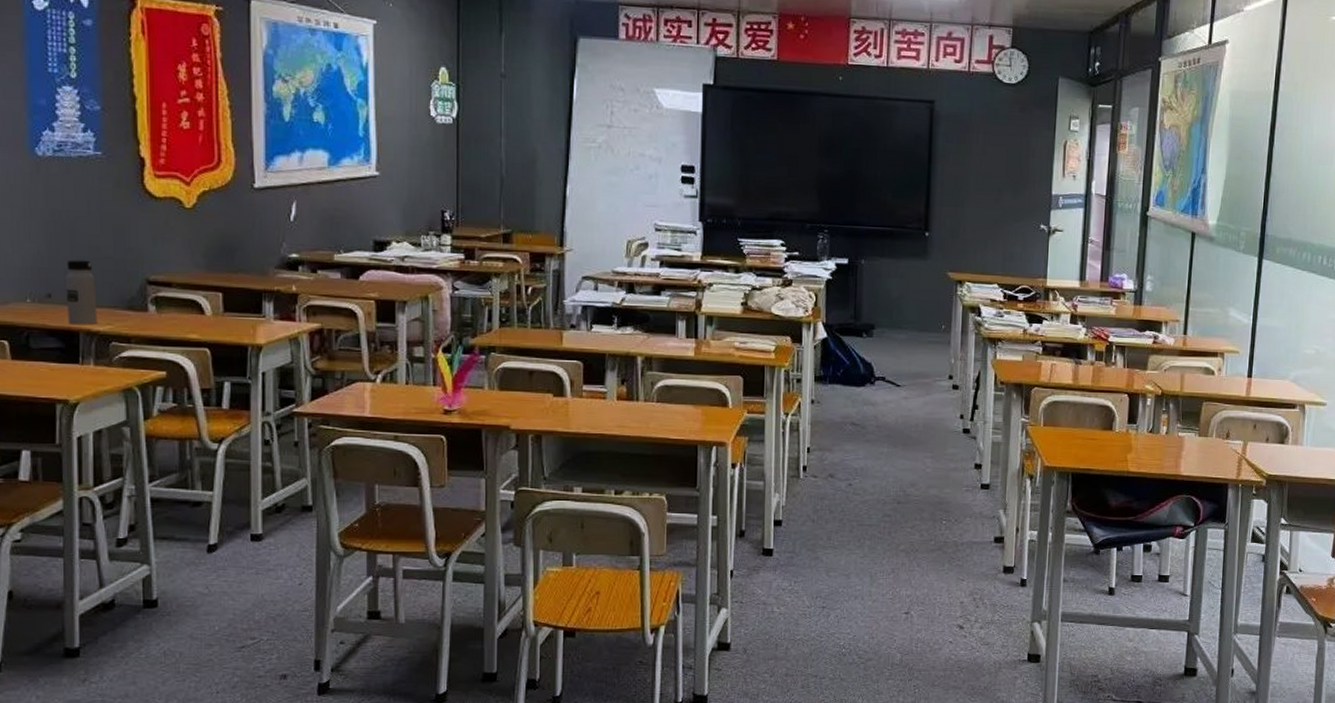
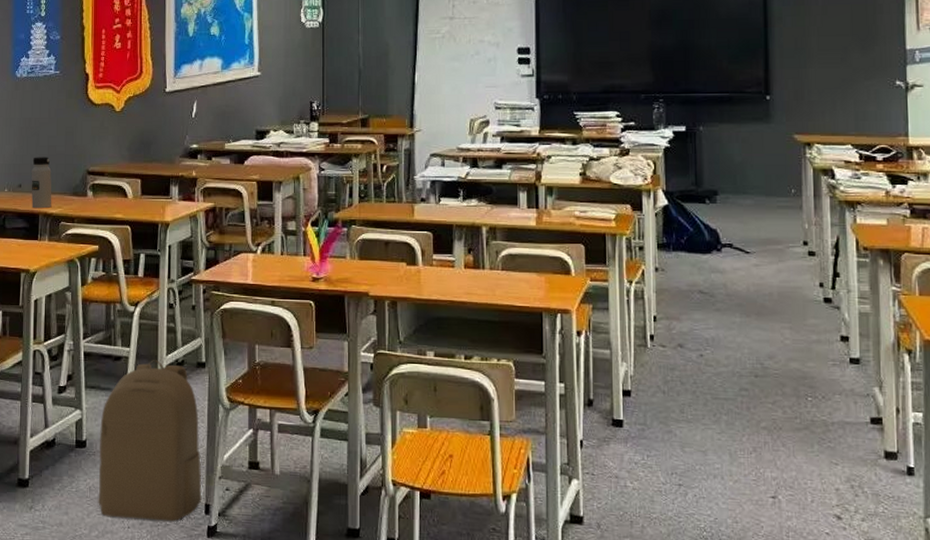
backpack: none [175,505,311,683] -> present [98,360,202,521]

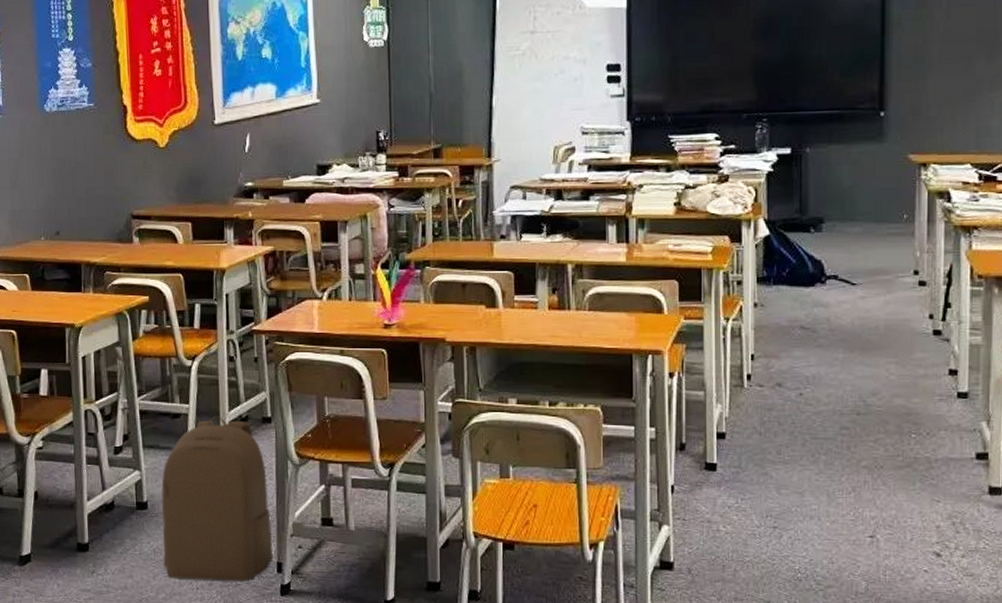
water bottle: present [31,157,52,209] -> none [69,200,95,258]

